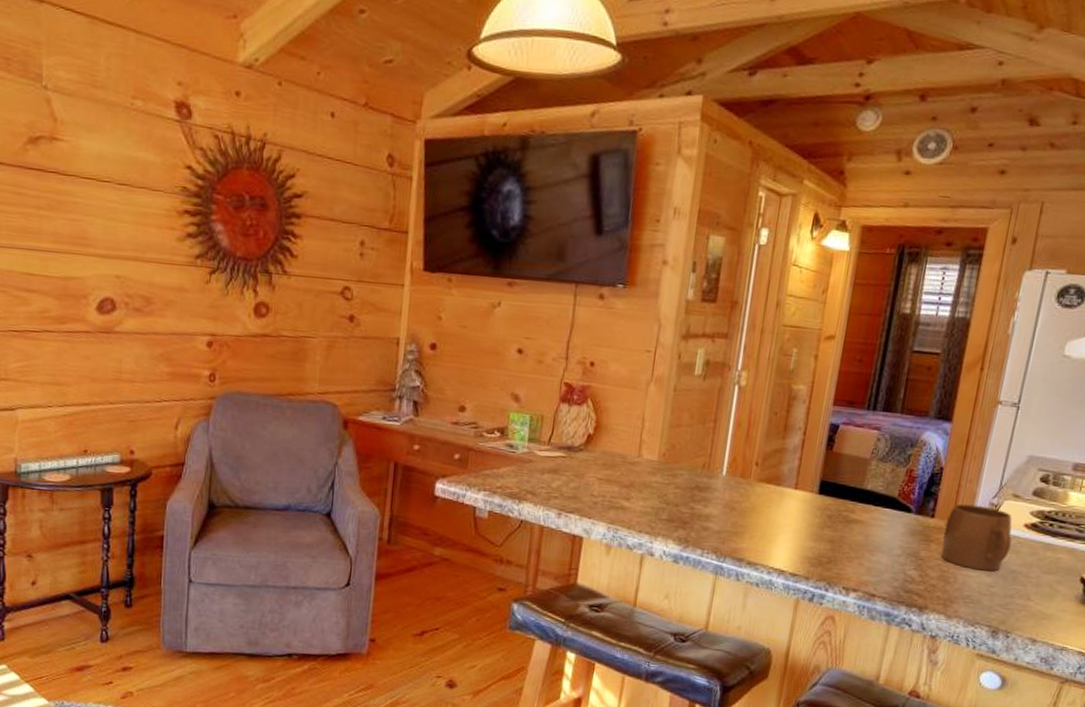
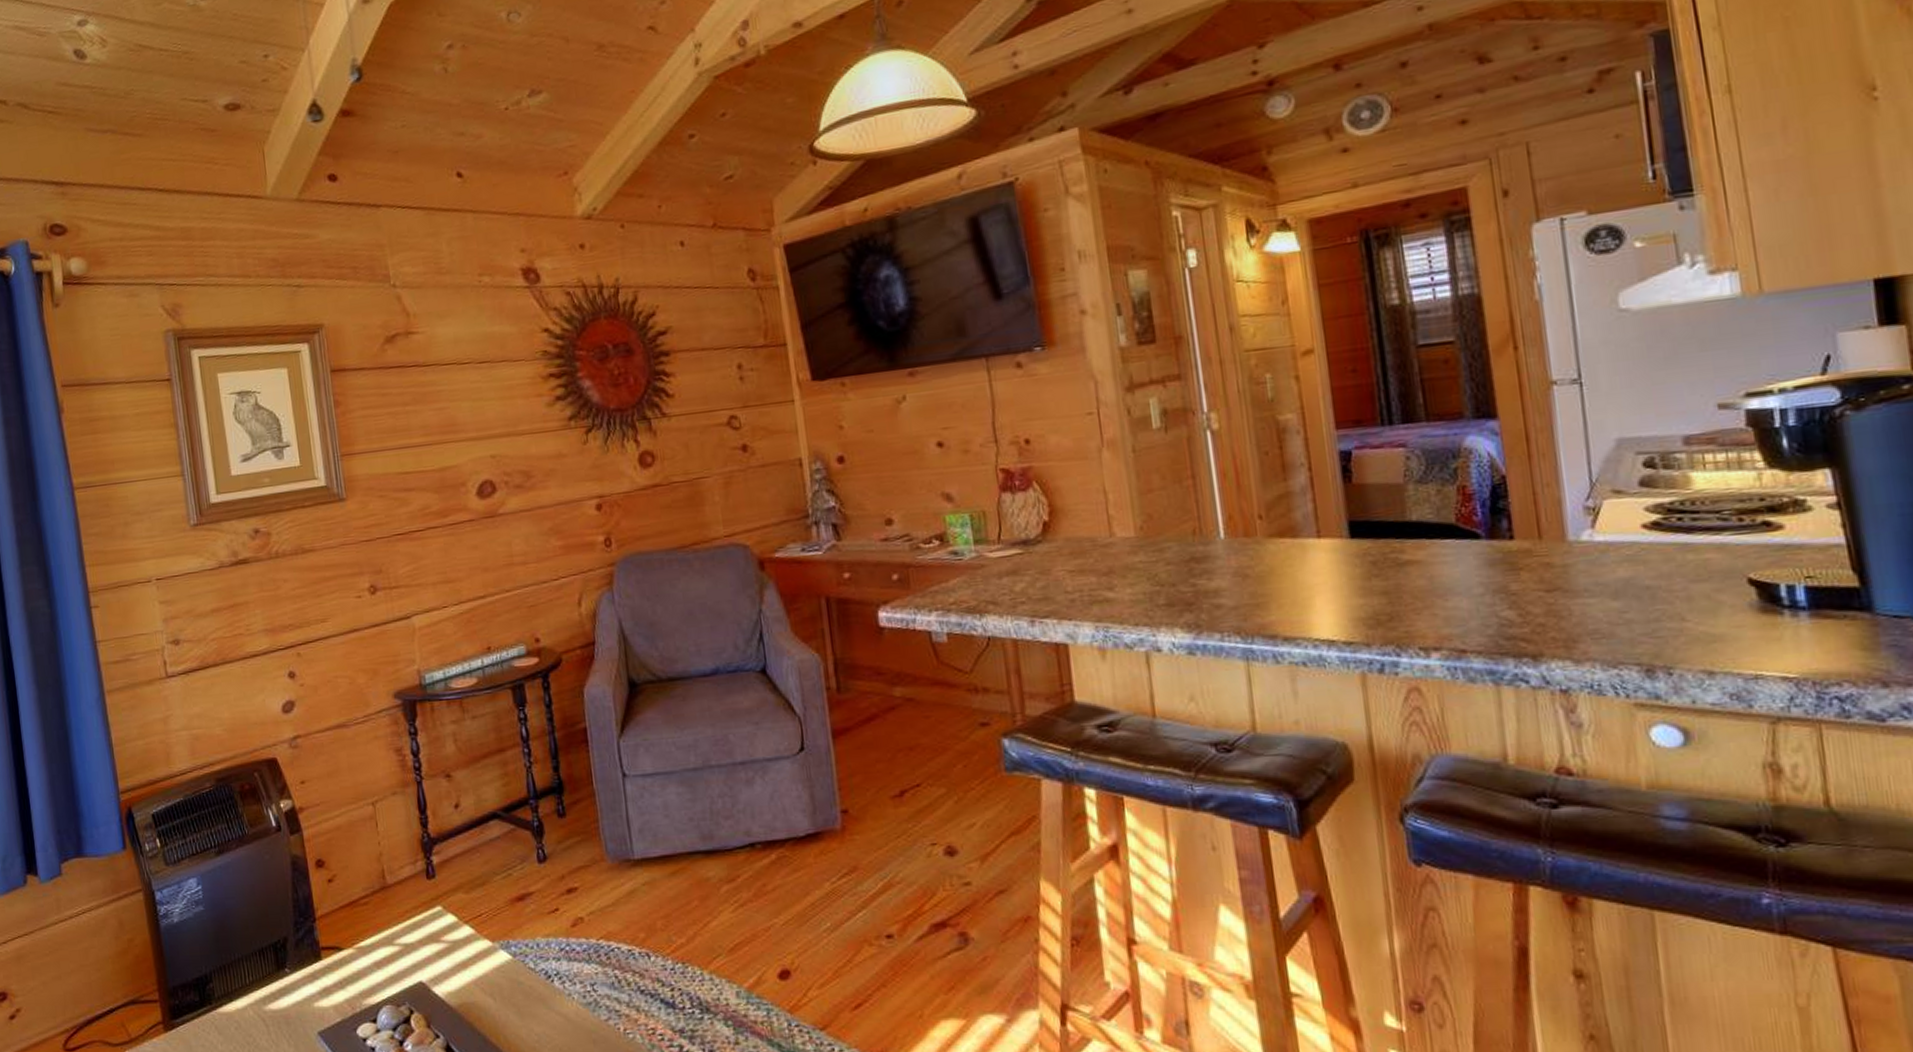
mug: present [941,503,1012,572] -> none [1531,512,1633,596]

